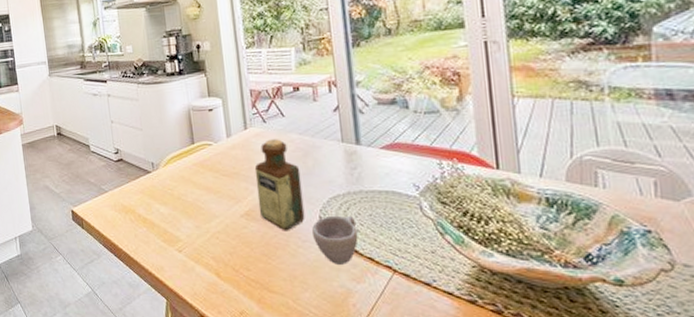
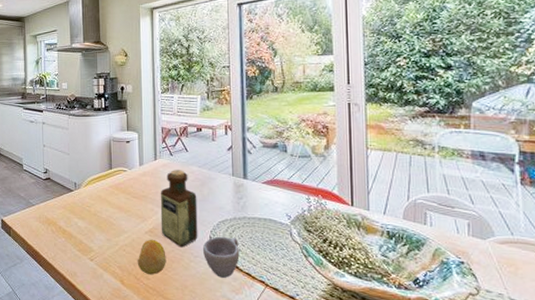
fruit: none [233,223,269,265] -> present [137,239,166,275]

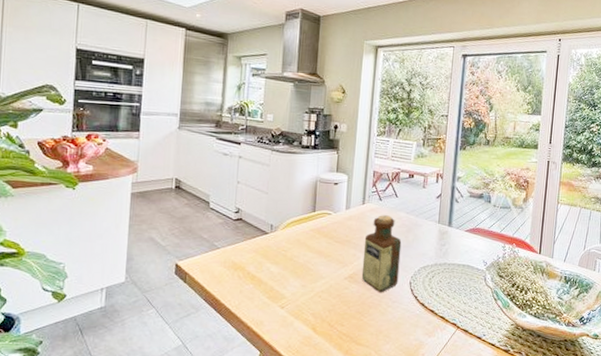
fruit: present [137,239,166,275] -> none [332,285,364,321]
cup: present [203,236,240,278] -> none [402,281,437,322]

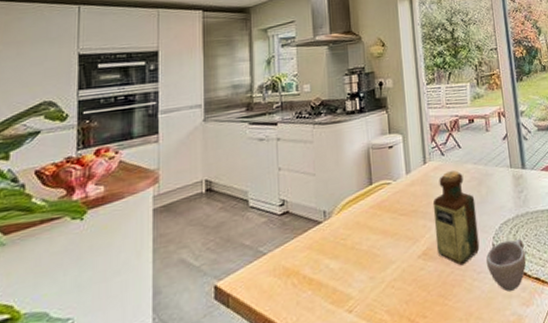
cup: none [402,281,437,322] -> present [486,239,527,292]

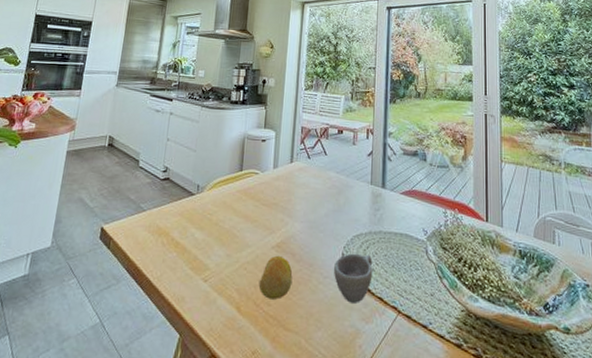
fruit: none [410,263,446,312] -> present [258,255,293,300]
bottle: present [432,170,480,266] -> none [289,175,332,266]

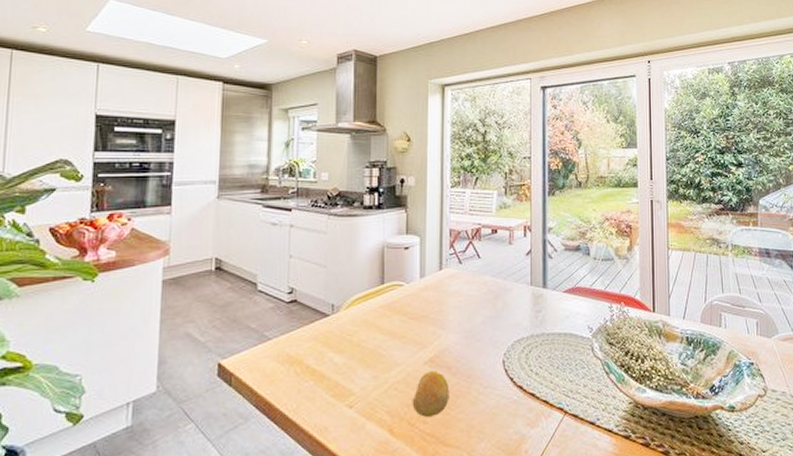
cup: present [334,253,373,303] -> none [495,359,536,410]

